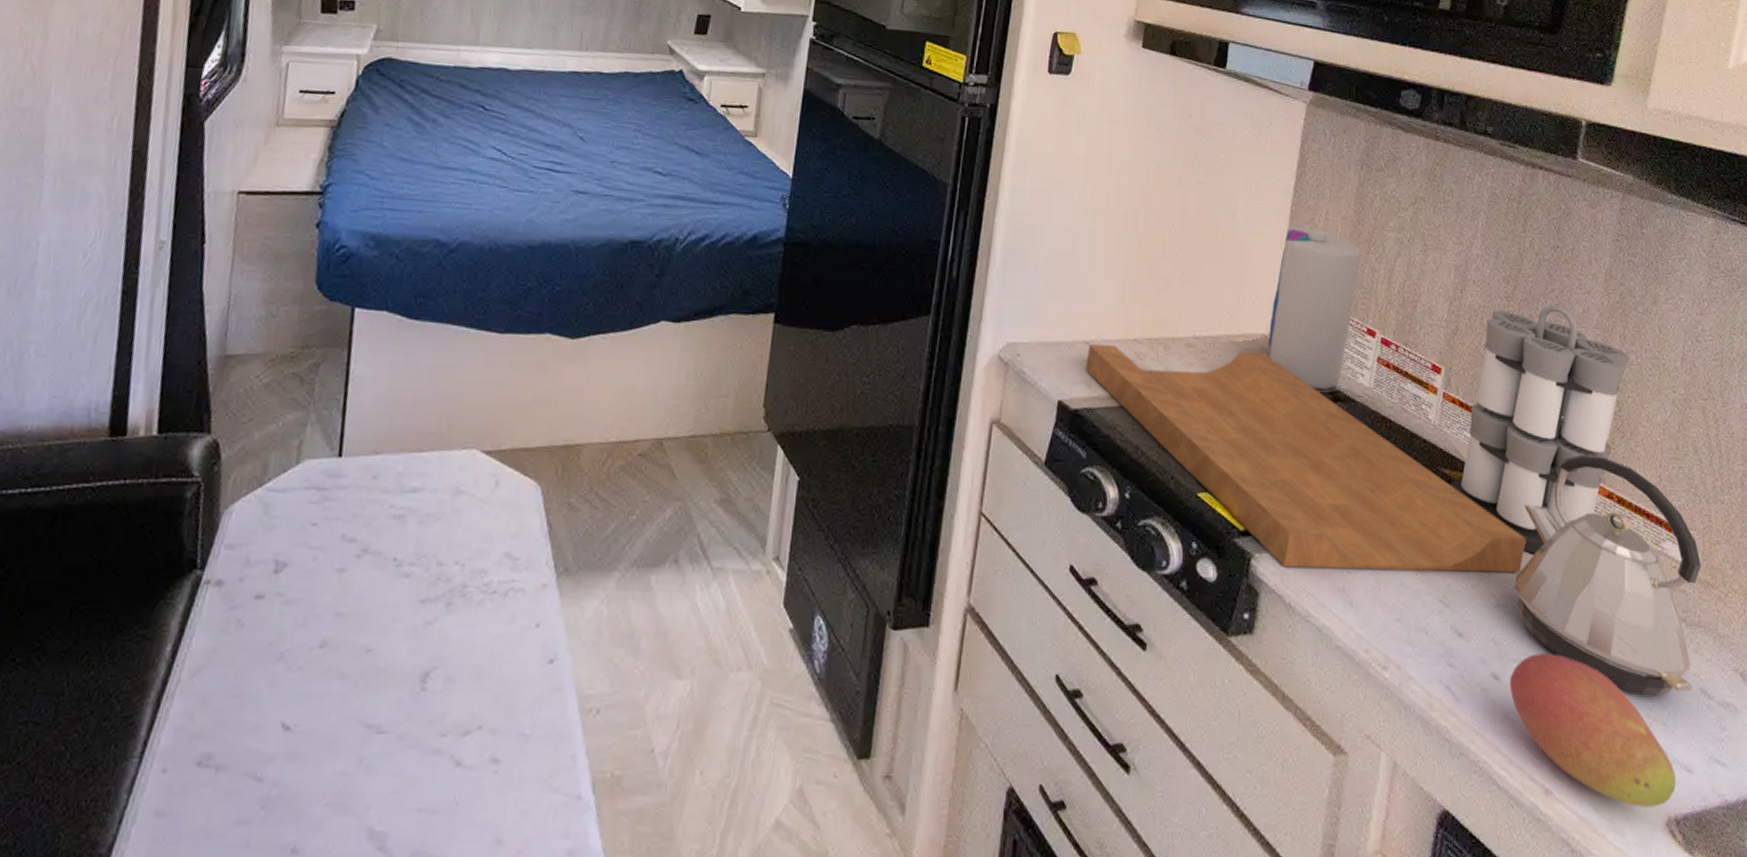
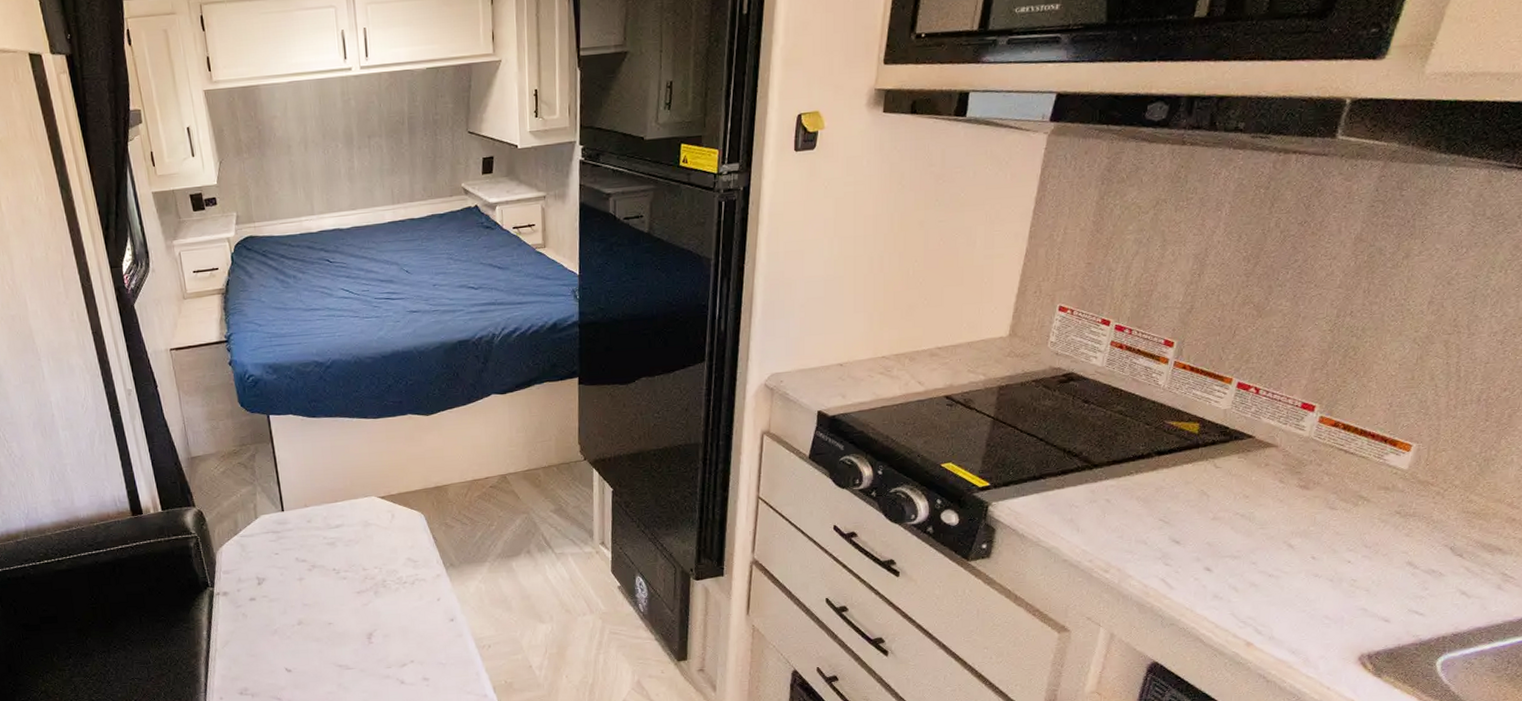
cutting board: present [1085,344,1526,573] -> none [840,352,1247,509]
paper towel holder: present [1267,225,1361,389] -> none [1005,242,1099,374]
spice rack: present [1450,305,1630,554] -> none [1175,273,1372,477]
fruit: present [1509,653,1676,807] -> none [1220,548,1373,649]
kettle: present [1515,455,1701,696] -> none [1232,394,1424,571]

